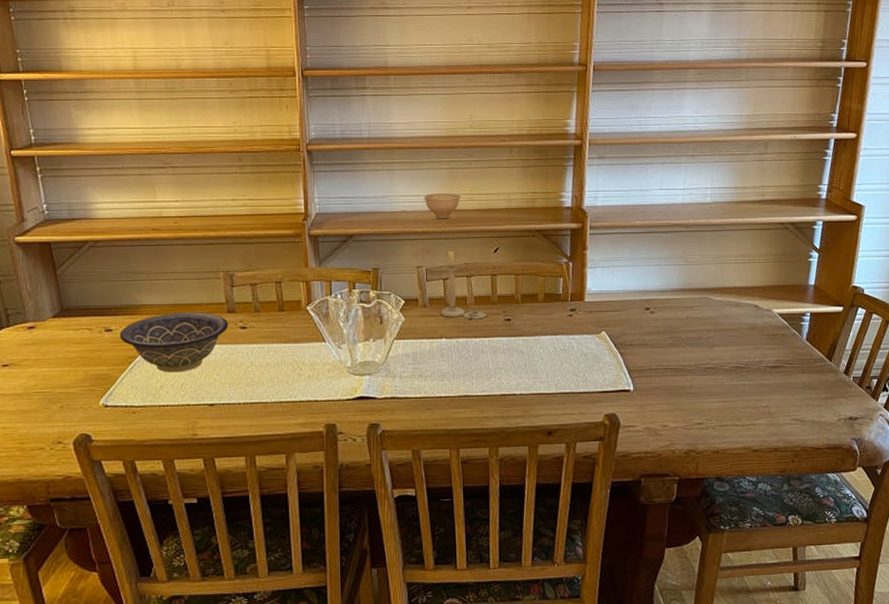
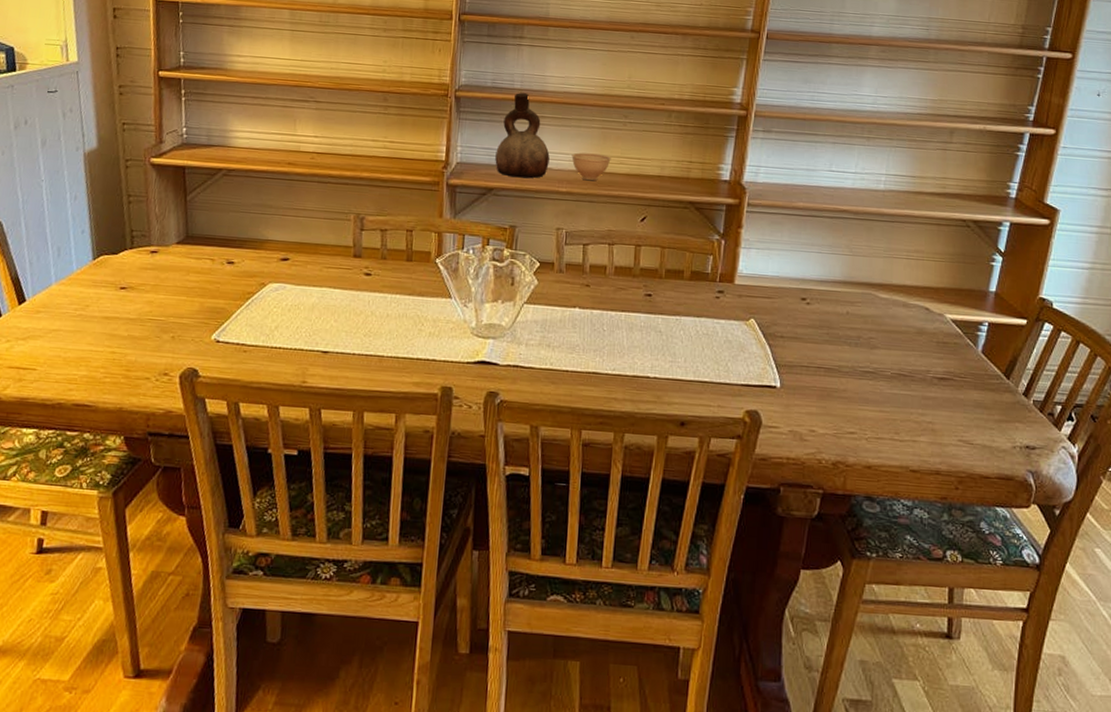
decorative bowl: present [119,312,229,373] -> none [241,251,354,315]
ceramic vessel: none [352,142,403,223] -> present [495,93,550,178]
candlestick: present [440,250,488,321] -> none [576,214,627,292]

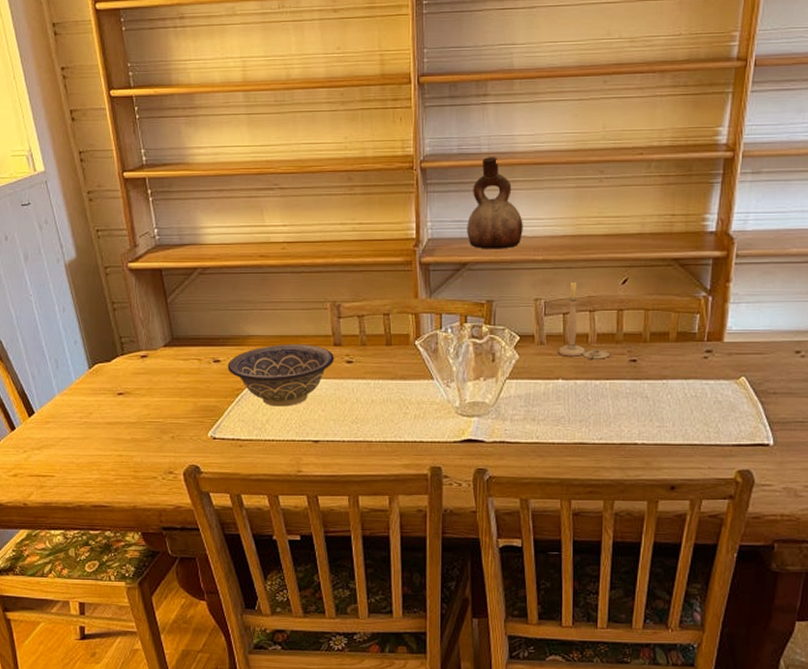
decorative bowl: none [241,251,354,315] -> present [227,344,335,407]
bowl: present [571,152,611,181] -> none [546,216,588,246]
candlestick: none [576,214,627,292] -> present [558,281,611,361]

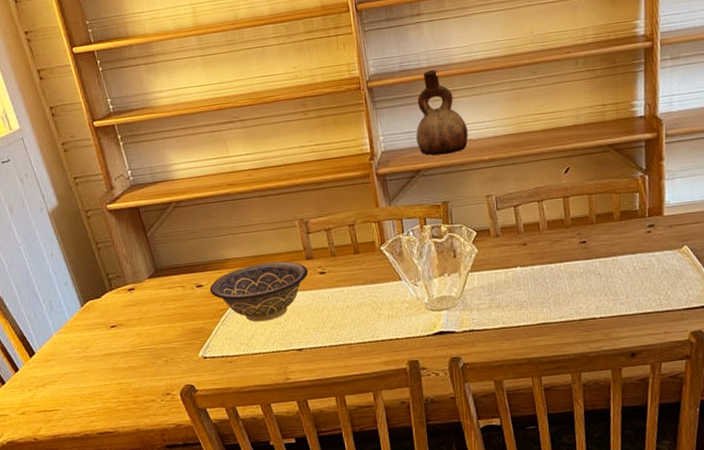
candlestick: present [558,281,611,361] -> none [513,175,562,247]

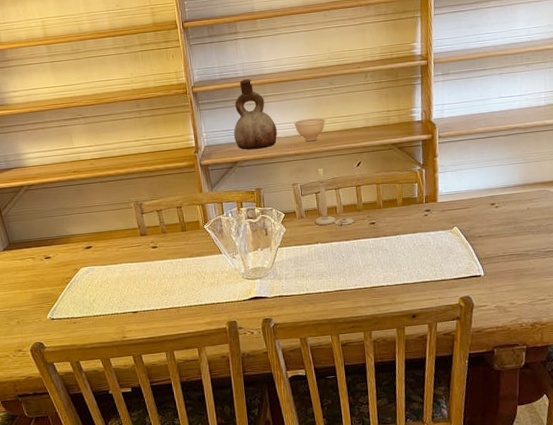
decorative bowl: present [209,261,309,322] -> none [56,237,143,289]
bowl: none [488,115,527,144] -> present [294,118,326,142]
candlestick: none [513,175,562,247] -> present [315,167,355,227]

